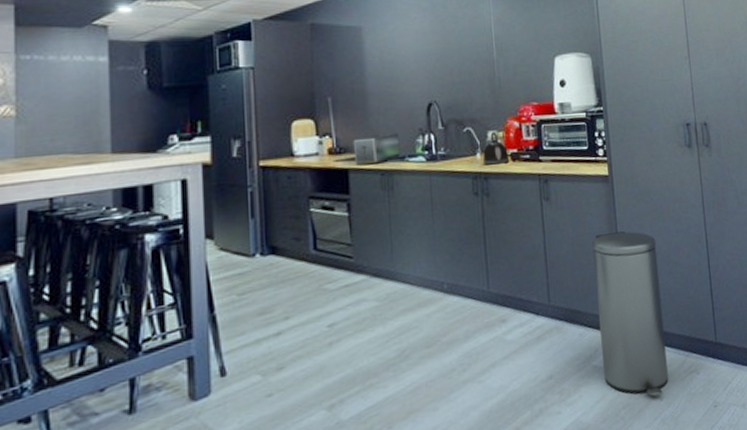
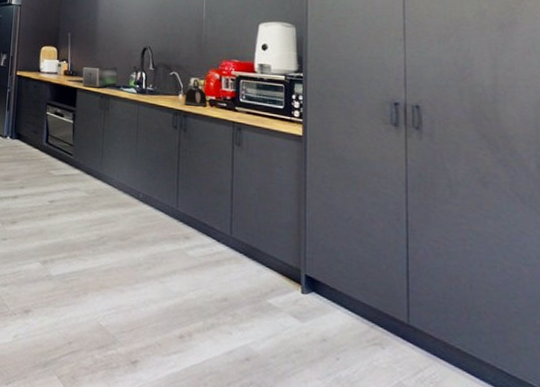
pedal bin: present [592,231,668,397] -> none [277,187,348,354]

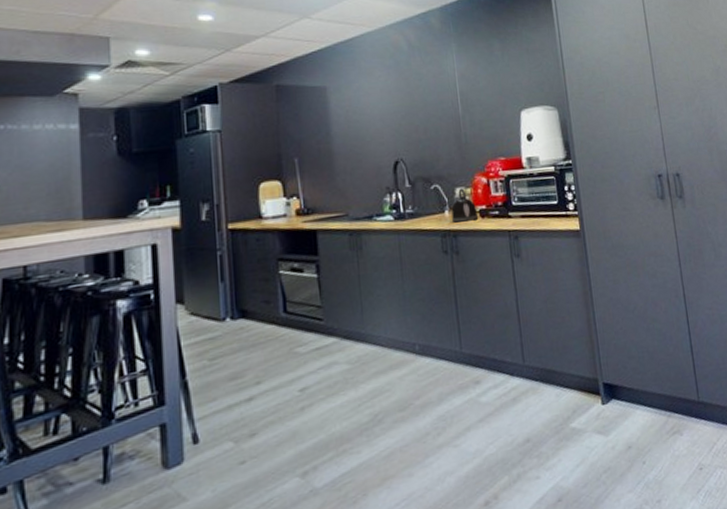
toaster: present [82,65,118,89] -> none [320,191,369,227]

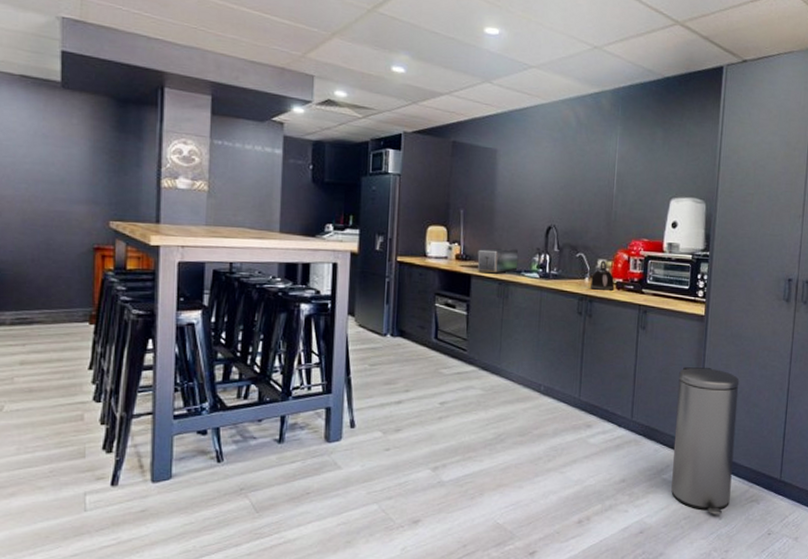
toaster: none [320,191,369,227] -> present [477,247,519,274]
pedal bin: none [565,287,650,460] -> present [671,367,740,514]

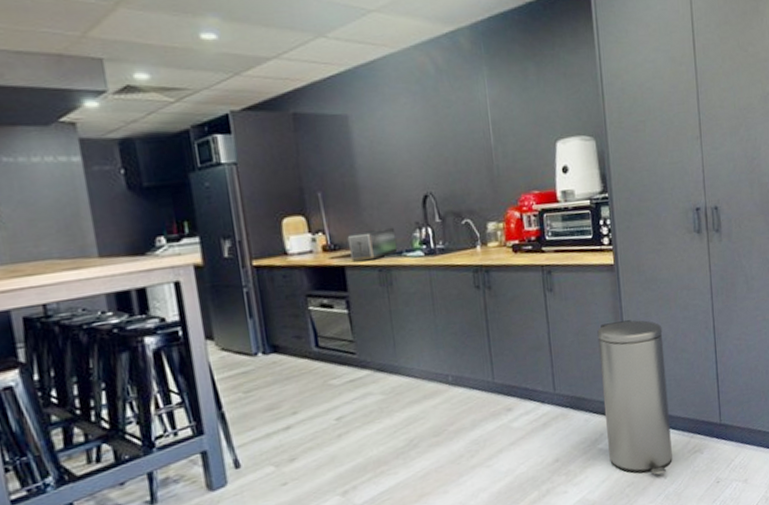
kettle: present [590,260,615,291] -> none [483,223,511,259]

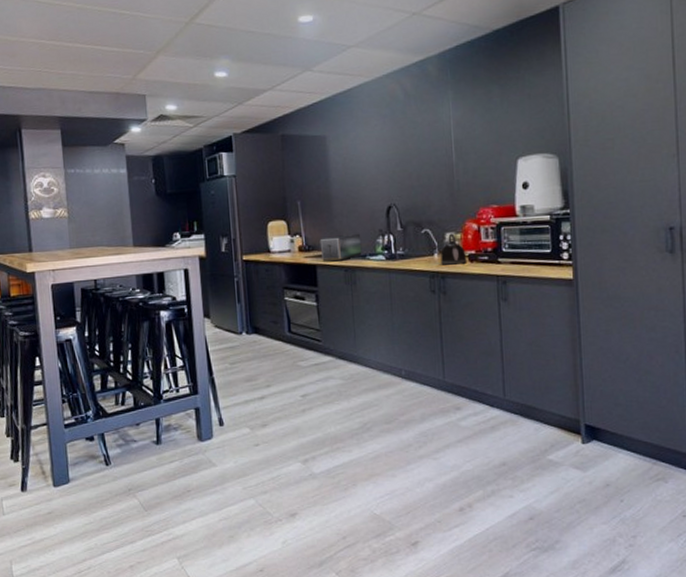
kettle: none [483,223,511,259] -> present [440,233,467,266]
pedal bin: present [597,320,672,475] -> none [552,336,631,496]

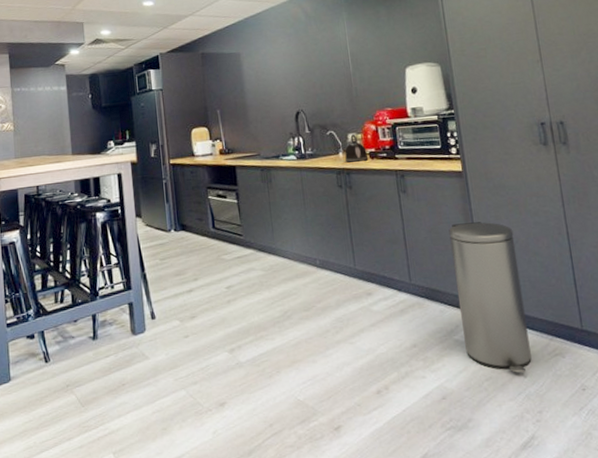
toaster: present [319,233,362,262] -> none [238,136,276,163]
pedal bin: none [552,336,631,496] -> present [449,222,532,373]

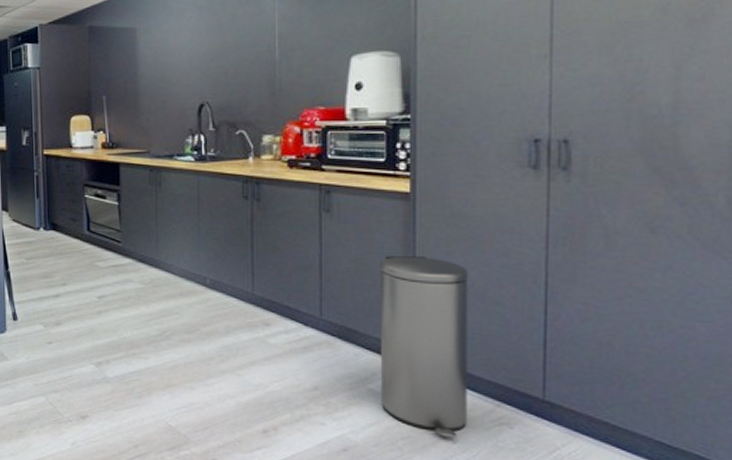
kettle: present [345,134,369,163] -> none [256,136,286,171]

